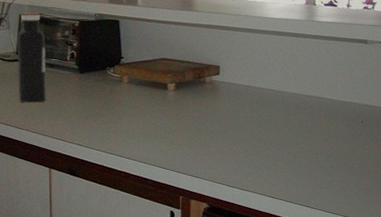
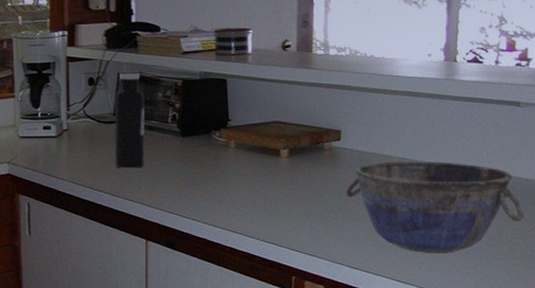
bowl: none [225,92,371,173] -> present [346,161,524,254]

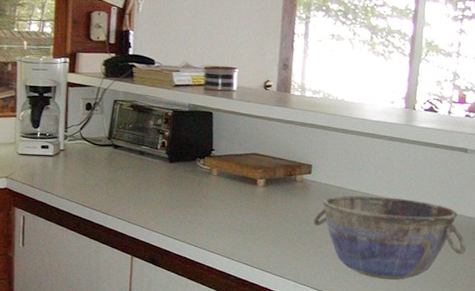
water bottle: present [115,71,145,168] -> none [107,99,137,189]

